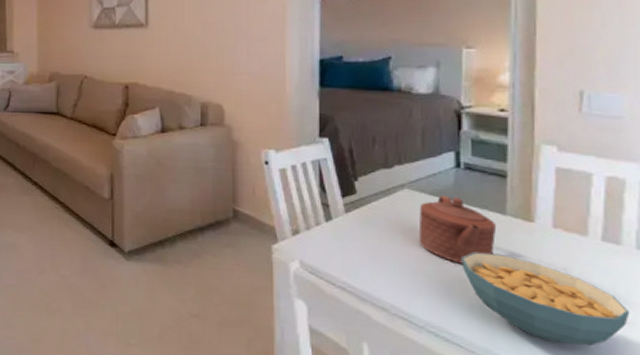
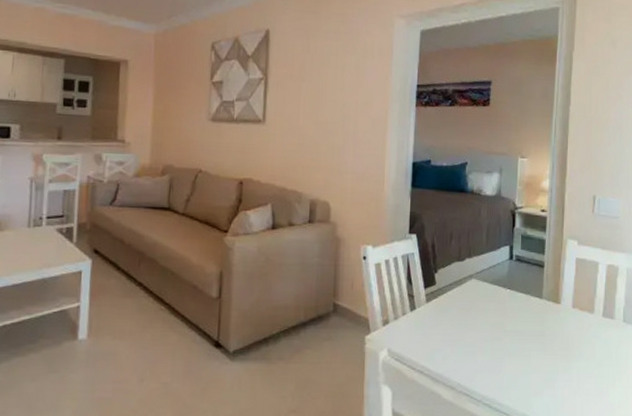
teapot: present [418,196,497,264] -> none [480,284,536,343]
cereal bowl: present [461,253,630,347] -> none [510,333,618,404]

